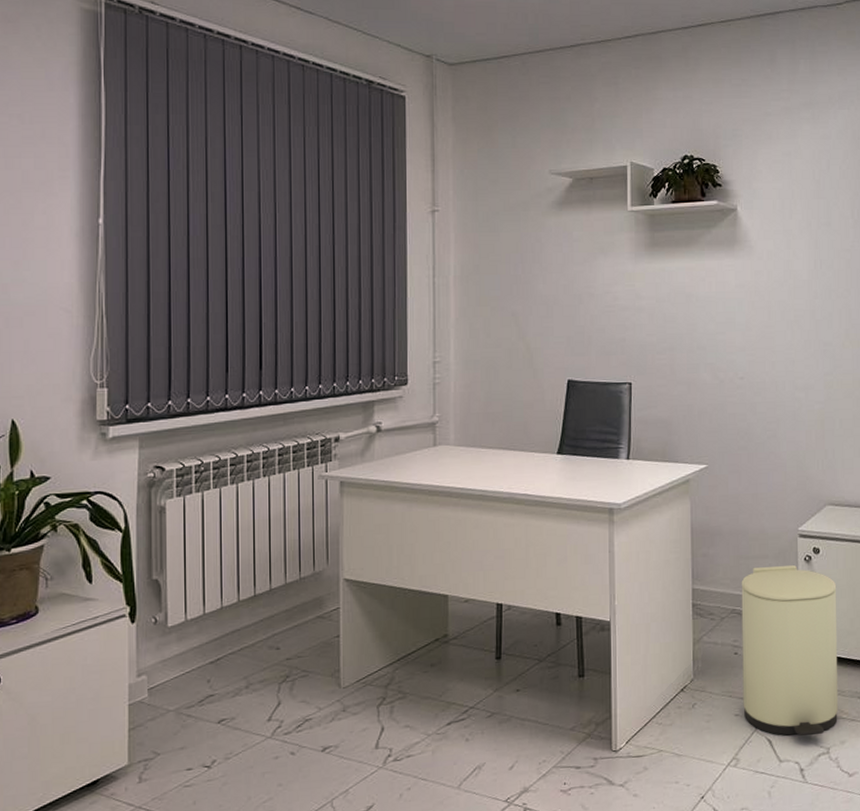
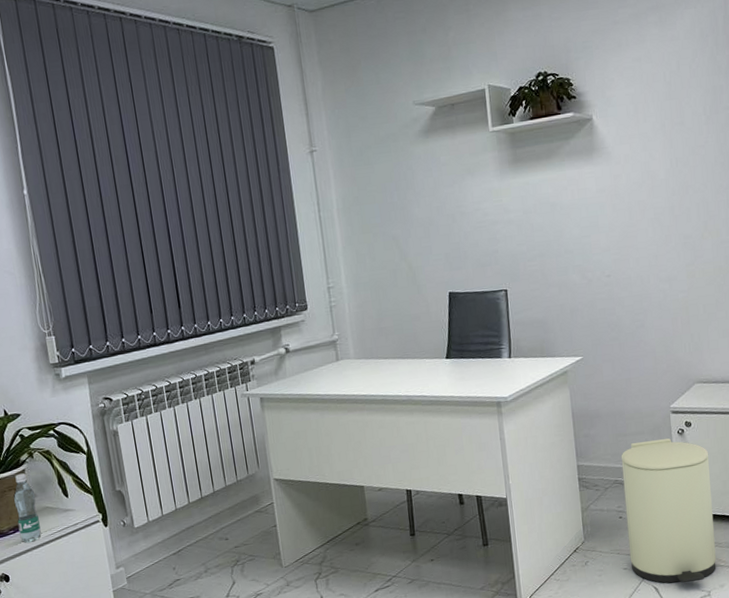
bottle: none [23,549,52,638] -> present [13,473,42,544]

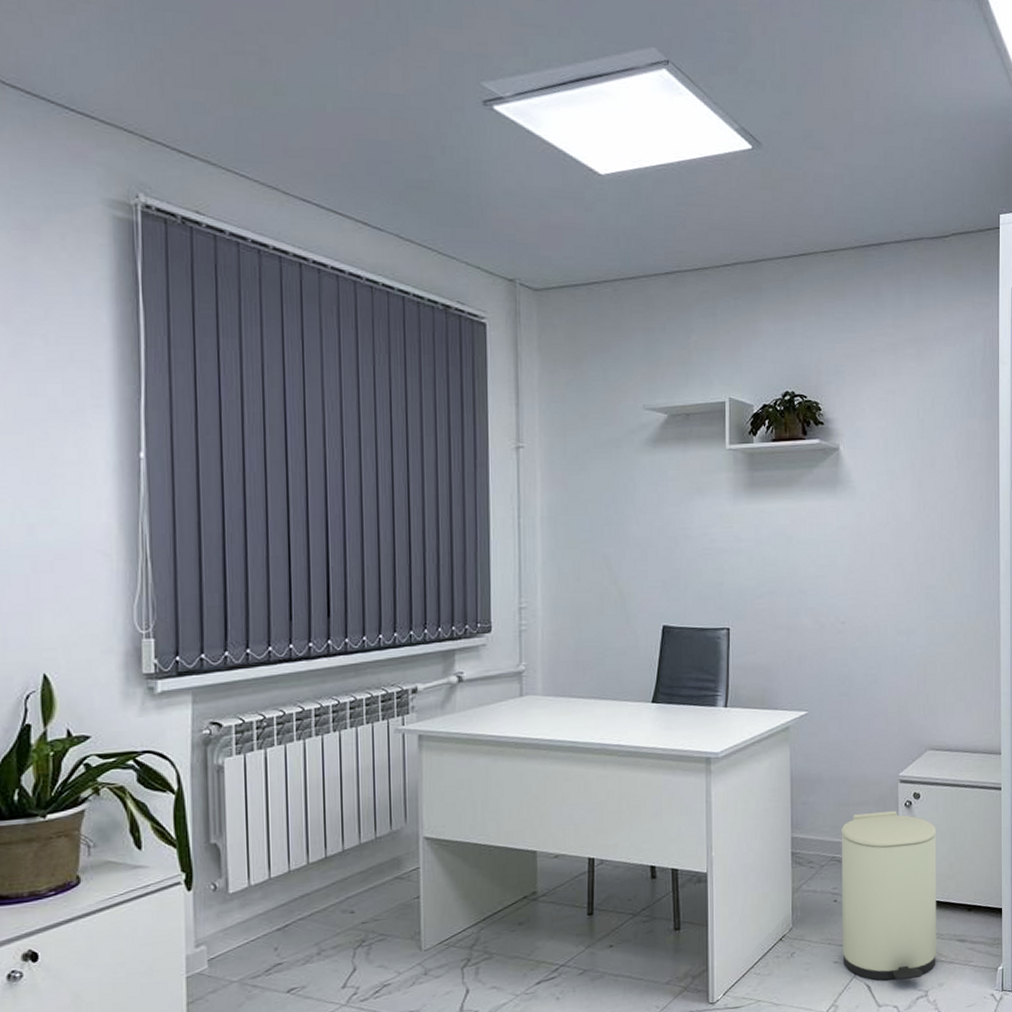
bottle: present [13,473,42,544] -> none [61,814,96,910]

